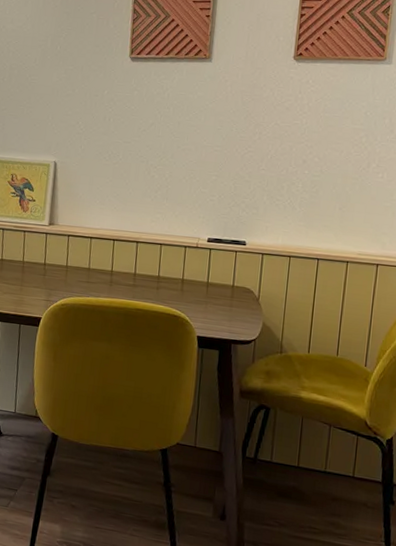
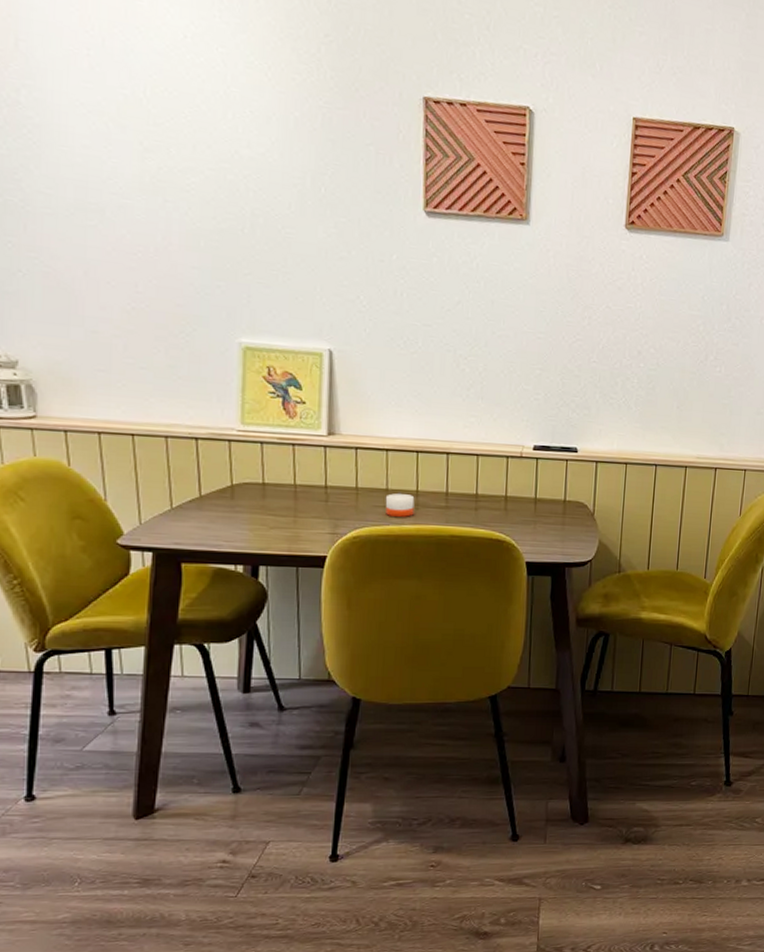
candle: none [87,271,110,292] -> present [385,492,415,518]

